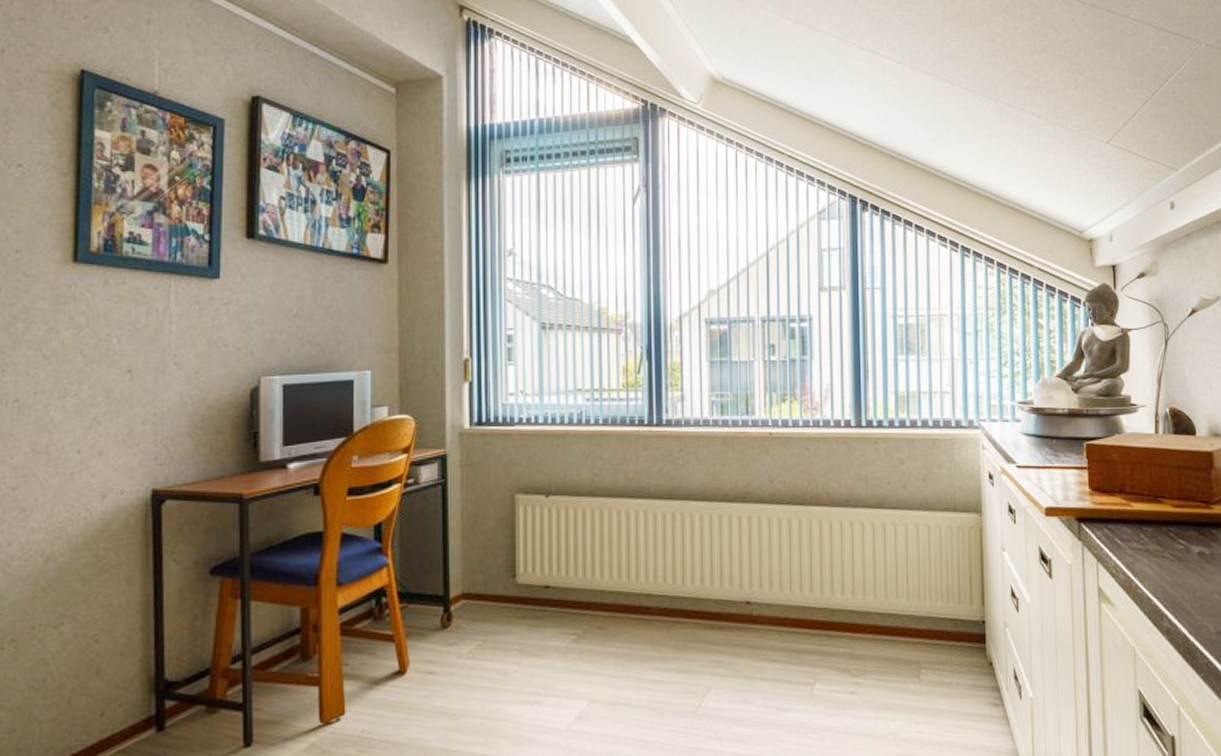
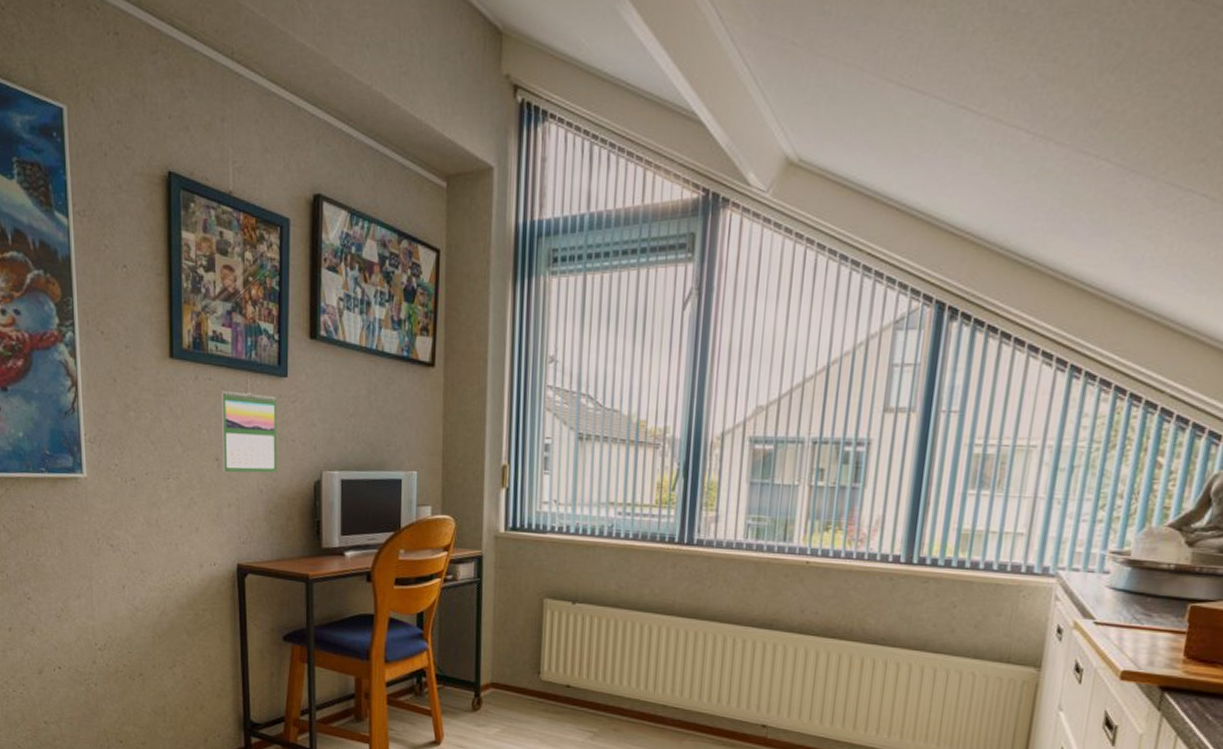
calendar: none [136,295,206,386] -> present [221,391,277,473]

